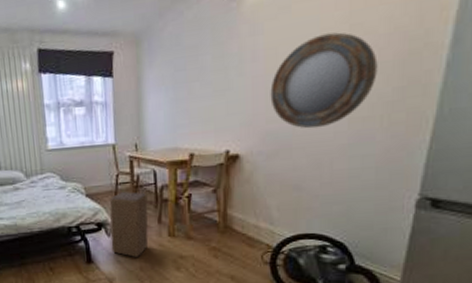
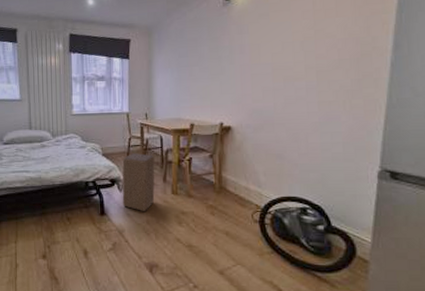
home mirror: present [270,32,378,129] -> none [255,35,338,109]

